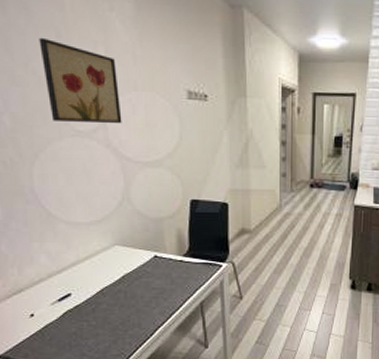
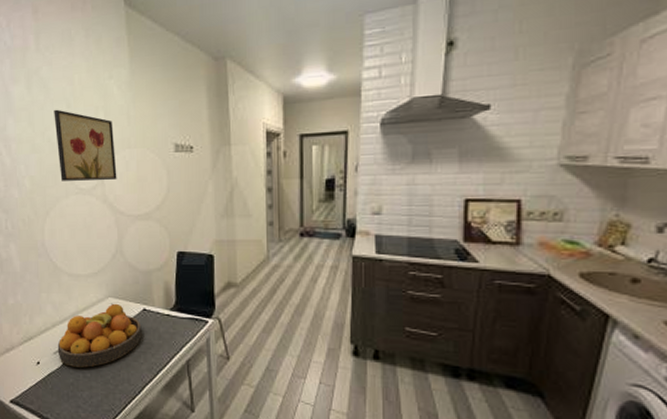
fruit bowl: none [55,251,153,316] -> present [57,303,142,368]

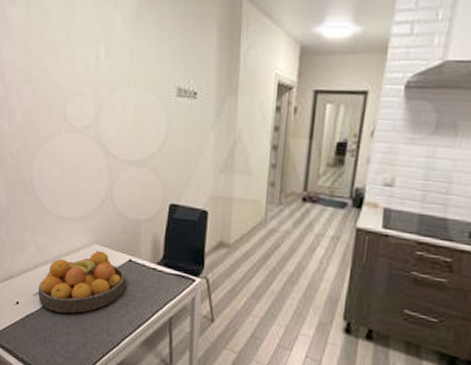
wall art: present [54,109,117,181] -> none [51,38,114,121]

